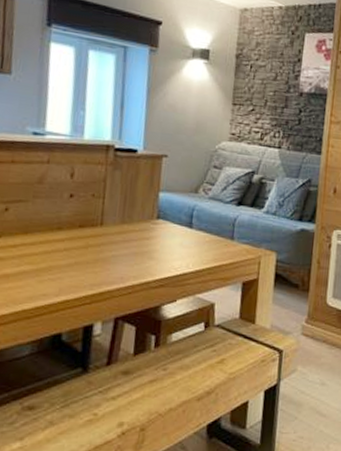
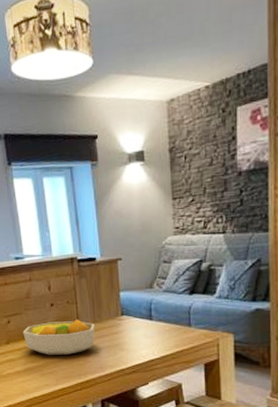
fruit bowl: none [24,216,123,259] -> present [23,318,95,355]

